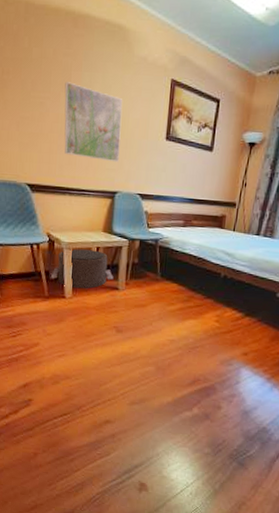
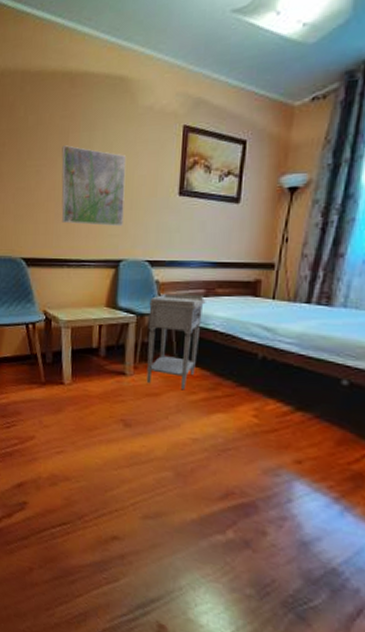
pouf: present [51,249,114,289] -> none [48,327,120,374]
nightstand: none [135,222,184,302] -> present [146,293,206,391]

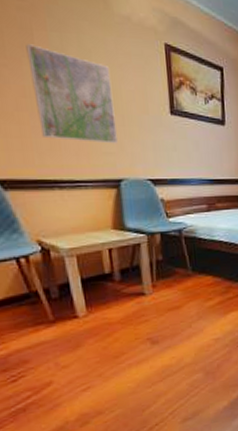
nightstand: present [146,293,206,391] -> none [157,210,209,299]

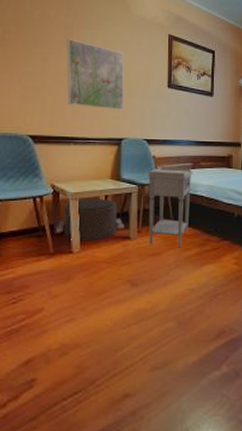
pouf: none [53,252,137,303] -> present [57,199,125,241]
nightstand: none [157,210,209,299] -> present [148,166,193,248]

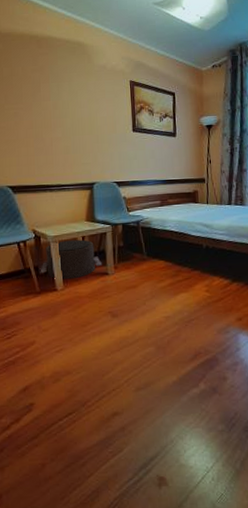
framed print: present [66,39,124,111] -> none [35,93,93,157]
nightstand: present [148,166,193,248] -> none [120,205,162,280]

